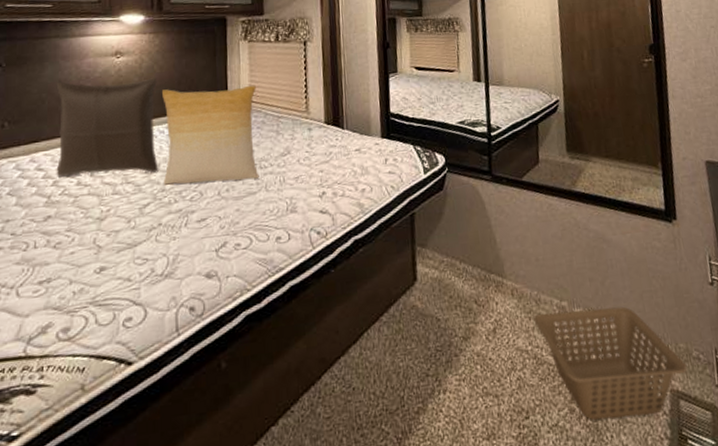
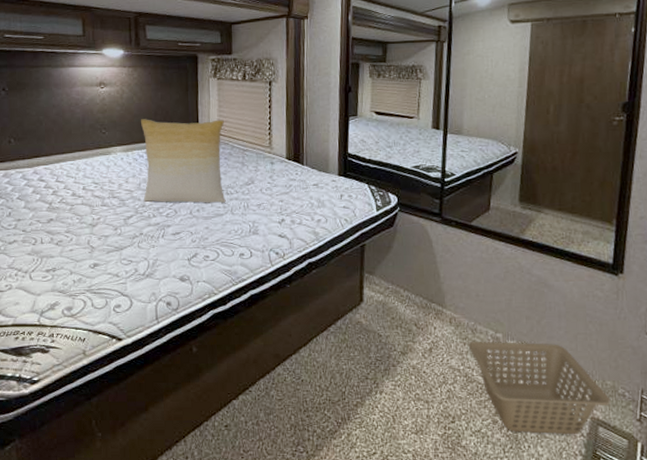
pillow: present [56,77,158,177] -> none [51,106,139,190]

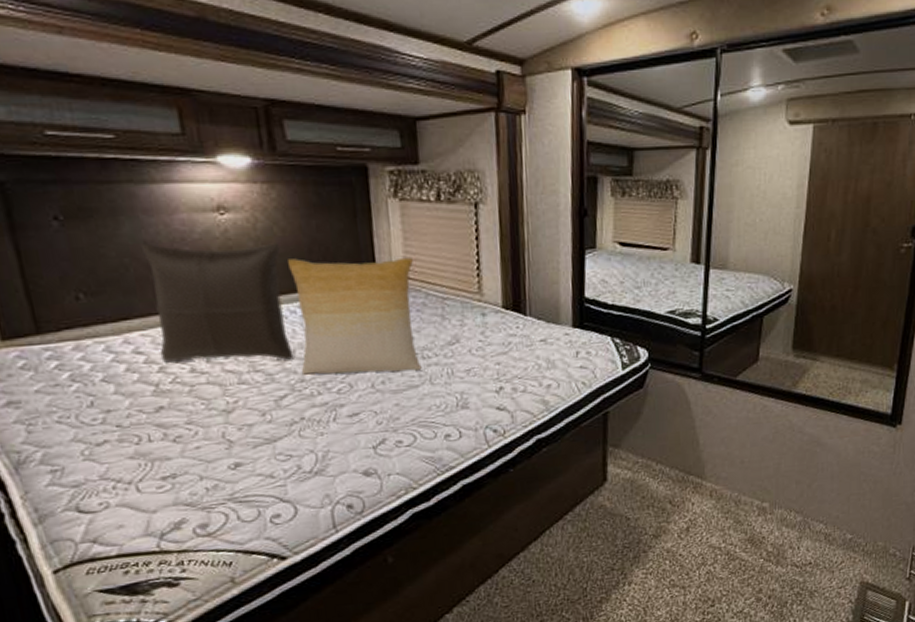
pillow: none [51,106,139,190] -> present [140,243,294,363]
laundry basket: present [468,341,611,435] -> none [730,508,881,608]

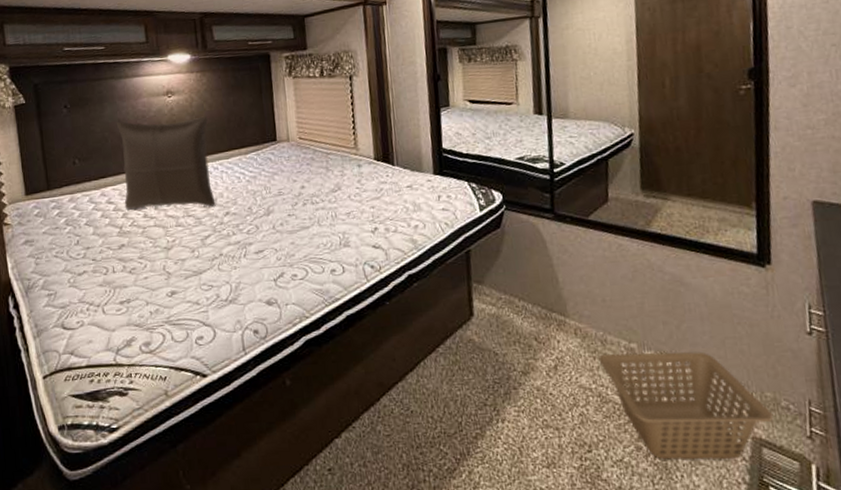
pillow: present [286,257,422,375] -> none [212,122,312,219]
laundry basket: none [730,508,881,608] -> present [598,351,774,460]

